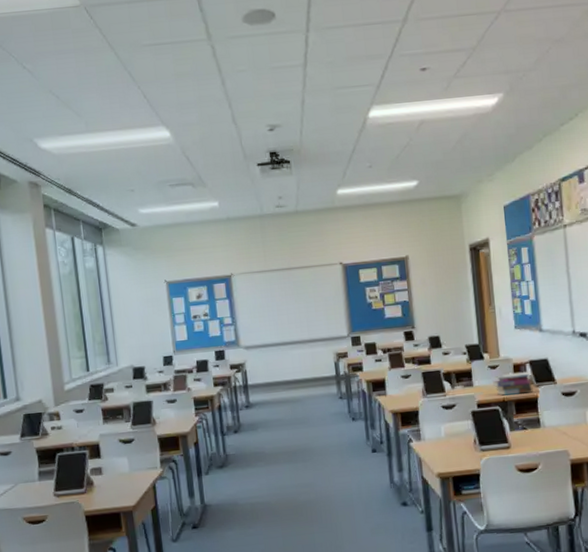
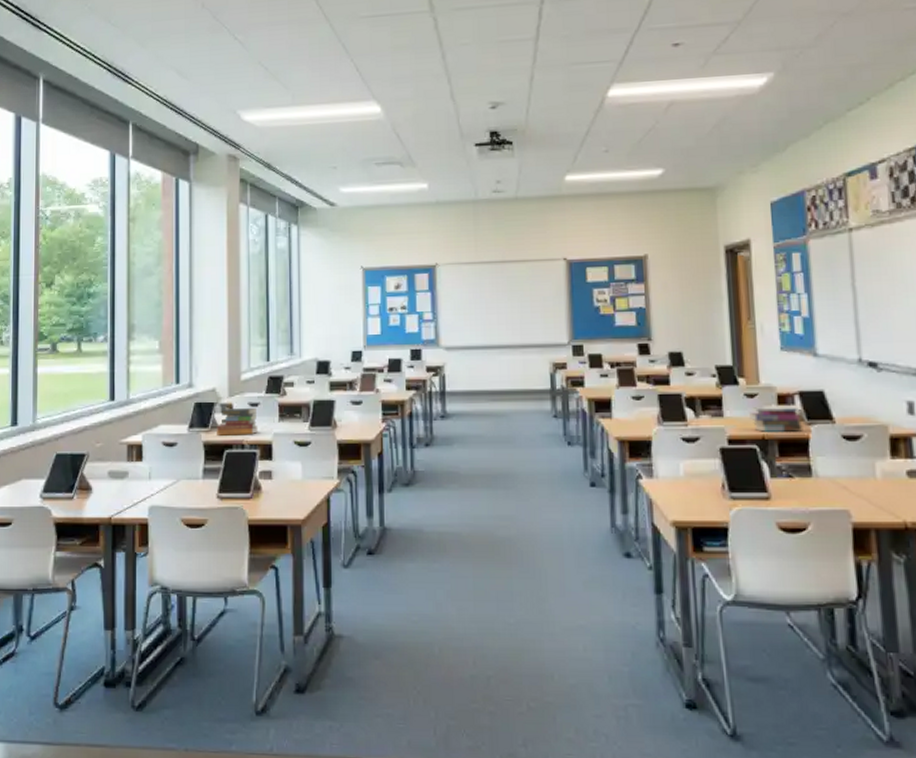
books: none [46,413,85,442] -> present [217,407,258,436]

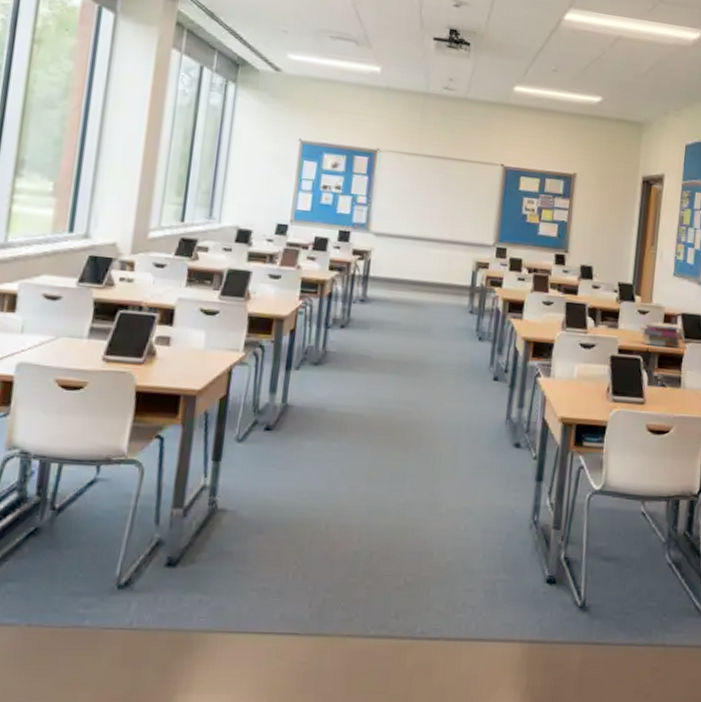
books: present [217,407,258,436] -> none [111,266,162,298]

